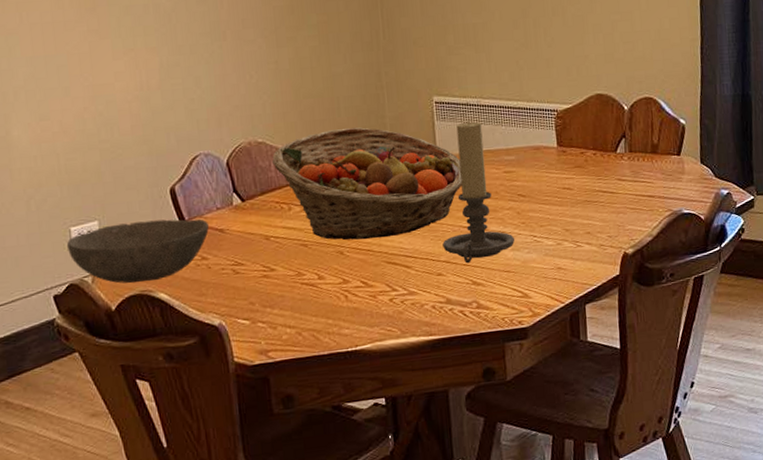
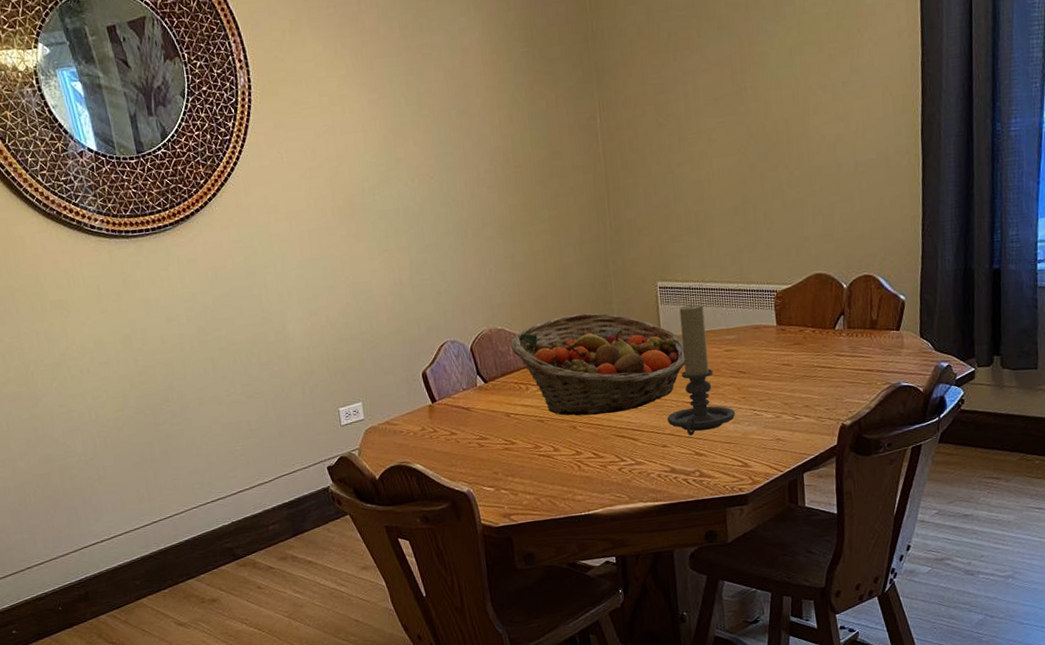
bowl: present [67,218,210,284] -> none [337,399,457,456]

